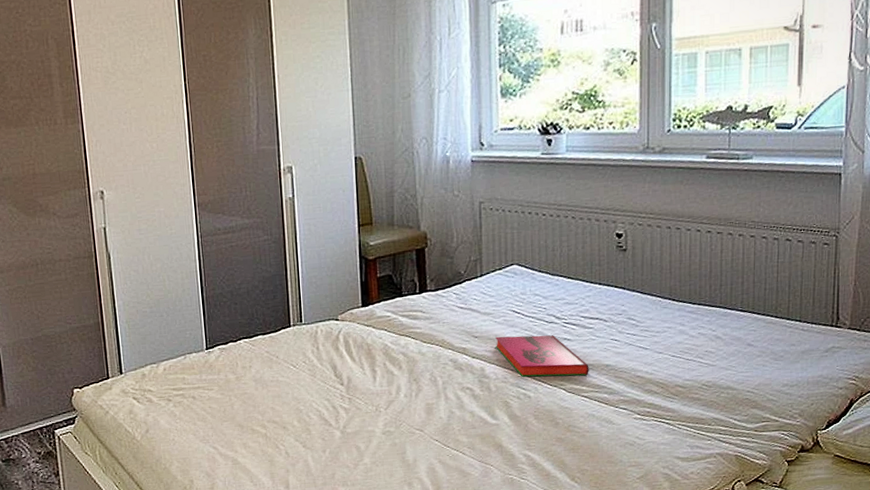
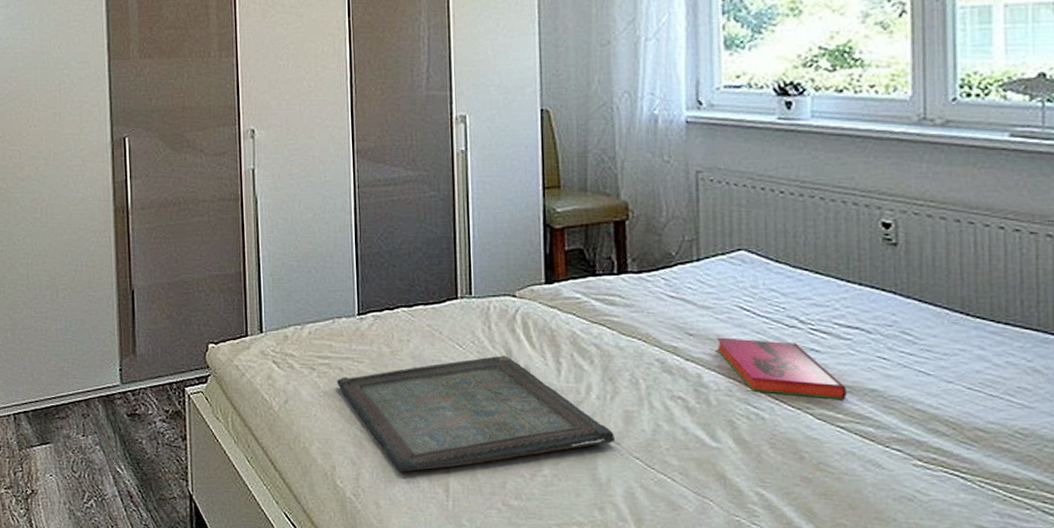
serving tray: none [190,370,420,477] -> present [337,355,616,472]

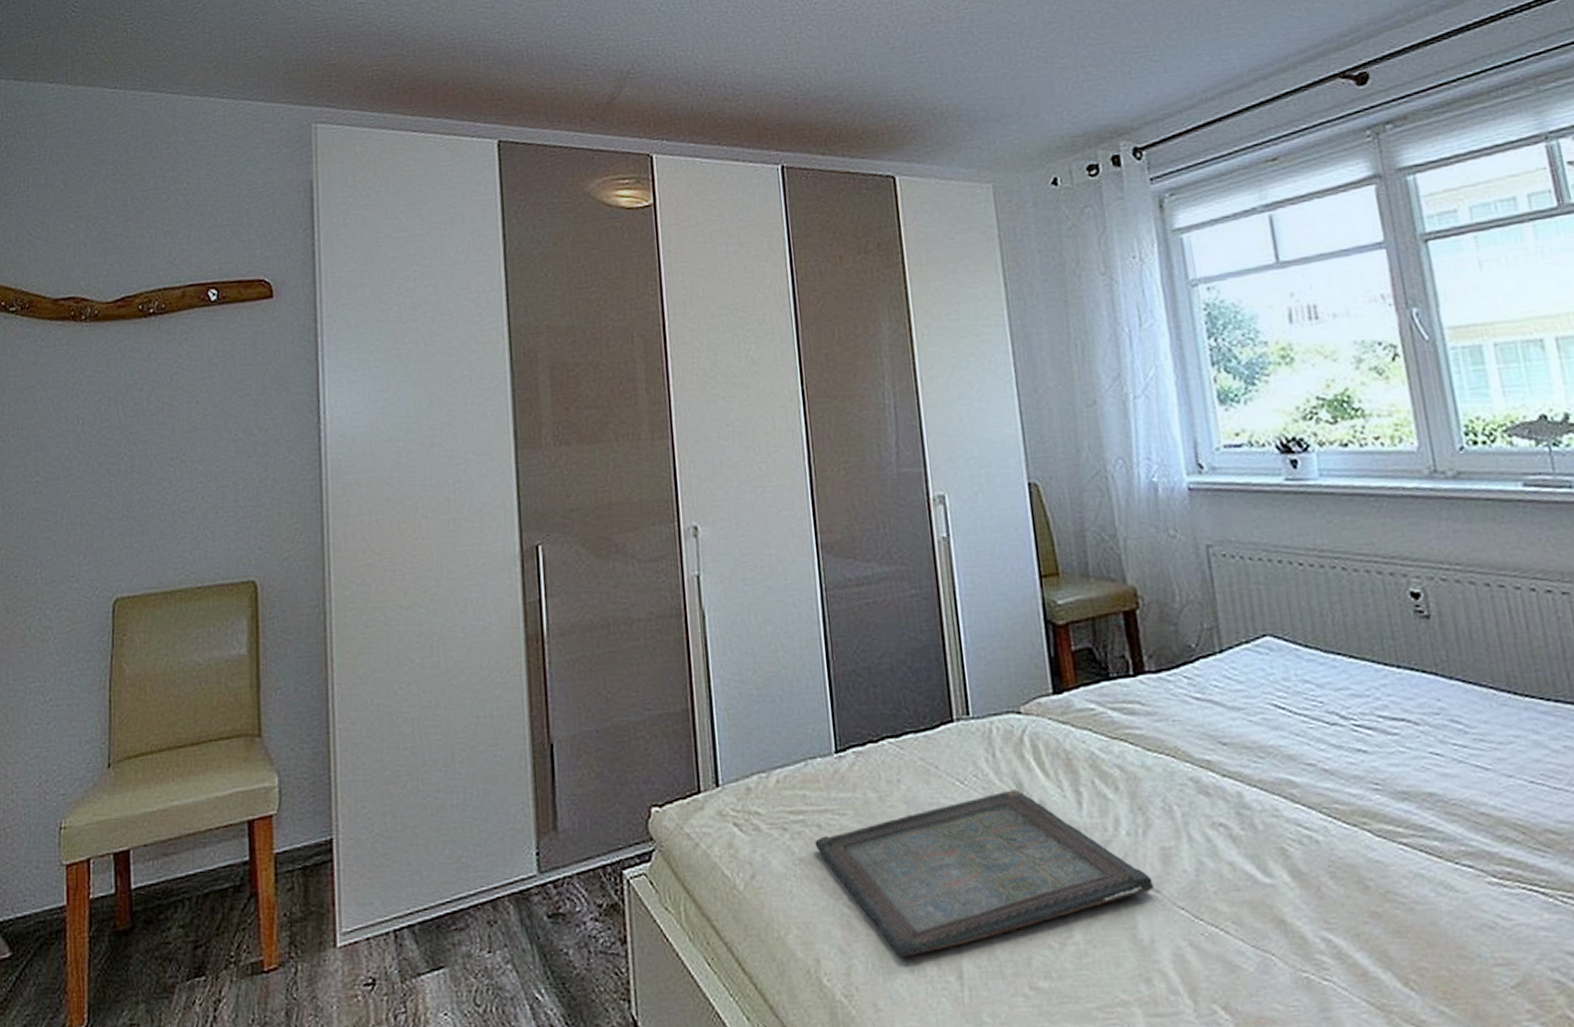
hardback book: present [717,337,847,401] -> none [1253,743,1404,810]

